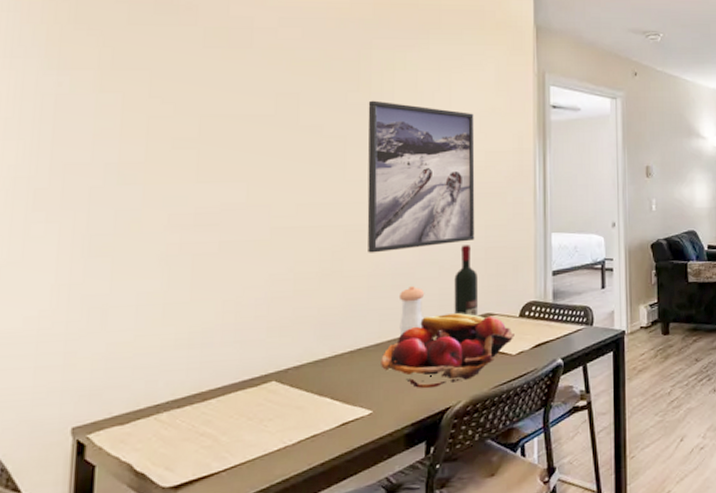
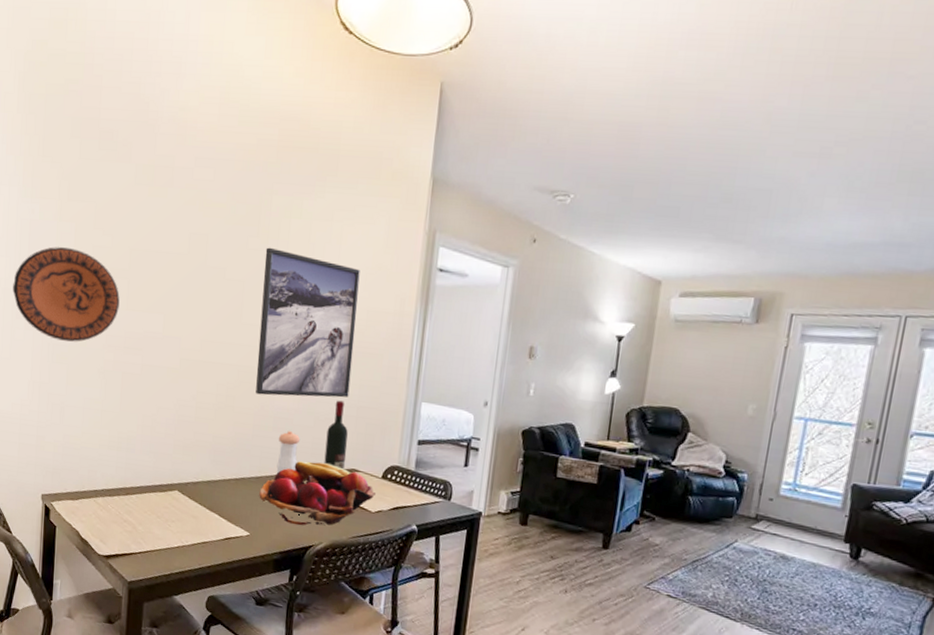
decorative plate: none [27,120,187,229] -> present [13,246,120,342]

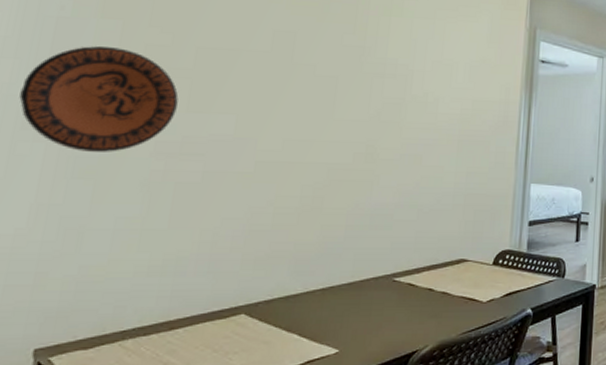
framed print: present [255,247,360,398] -> none [349,43,464,192]
fruit basket: present [259,461,375,525] -> none [351,257,487,330]
pepper shaker: present [276,431,301,475] -> none [372,228,402,278]
wine bottle: present [324,400,348,470] -> none [429,190,455,262]

